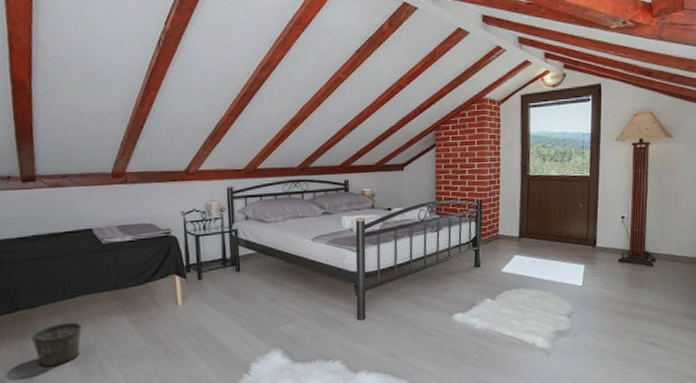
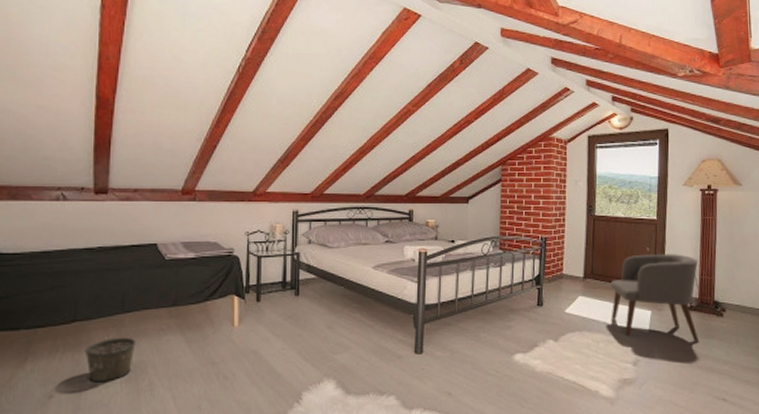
armchair: none [546,208,631,293] -> present [611,254,700,343]

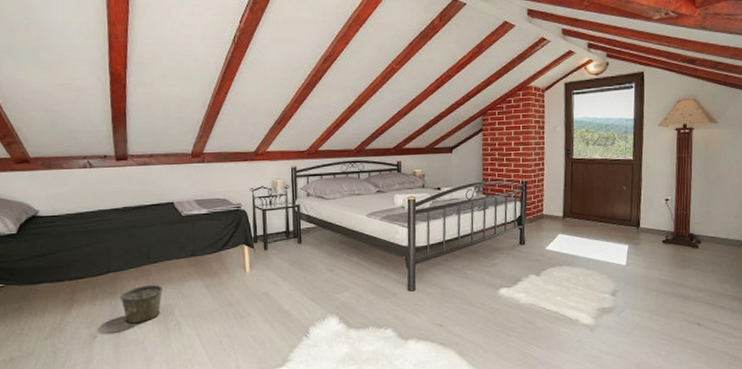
armchair: present [611,254,700,343] -> none [589,191,675,273]

